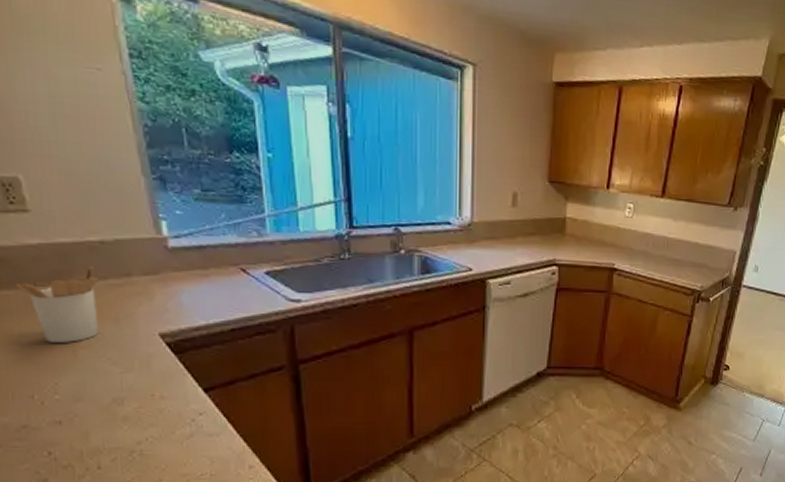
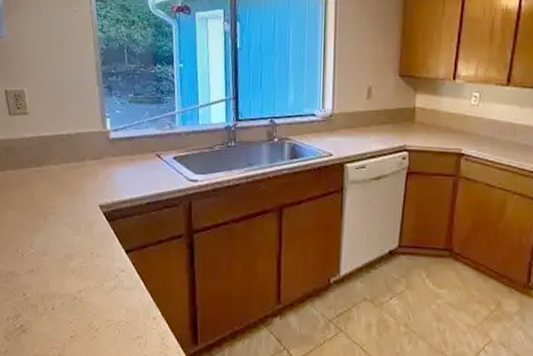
utensil holder: present [16,266,100,343] -> none [16,153,64,210]

